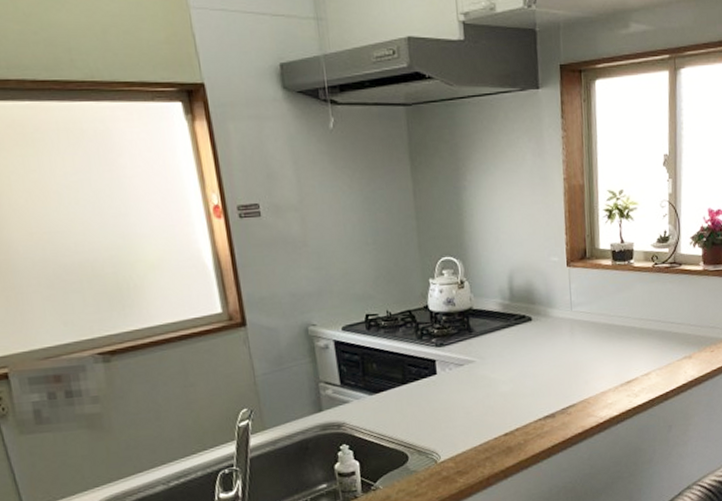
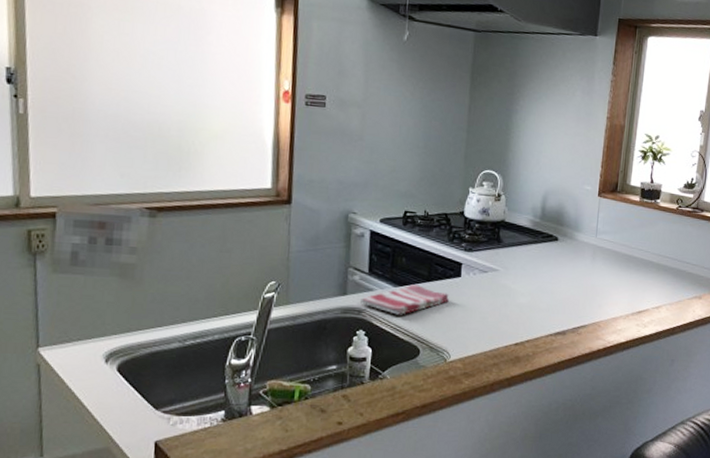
dish towel: none [338,389,429,424] -> present [360,284,449,315]

